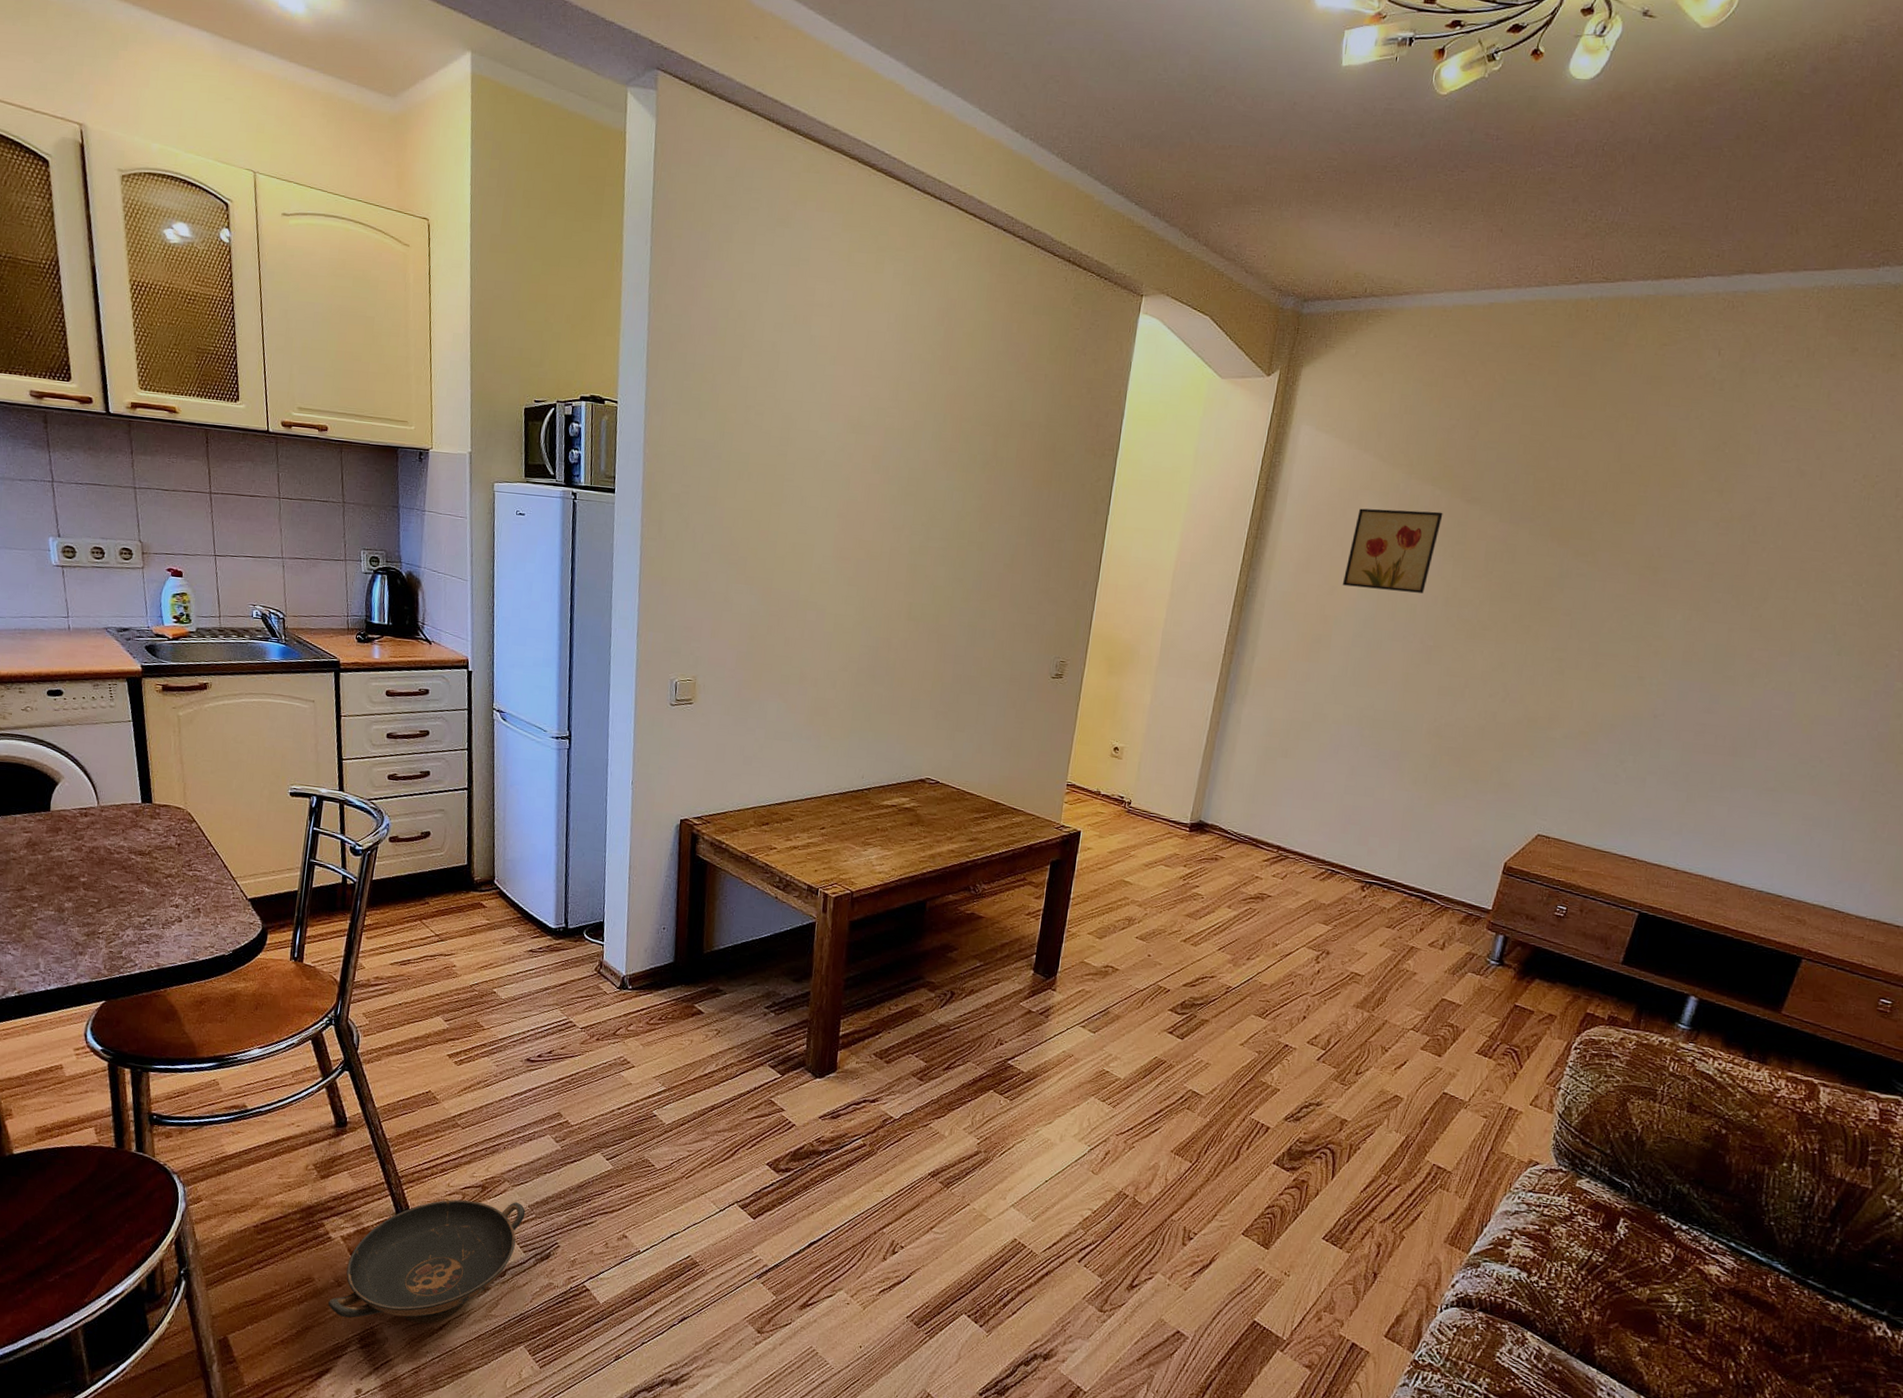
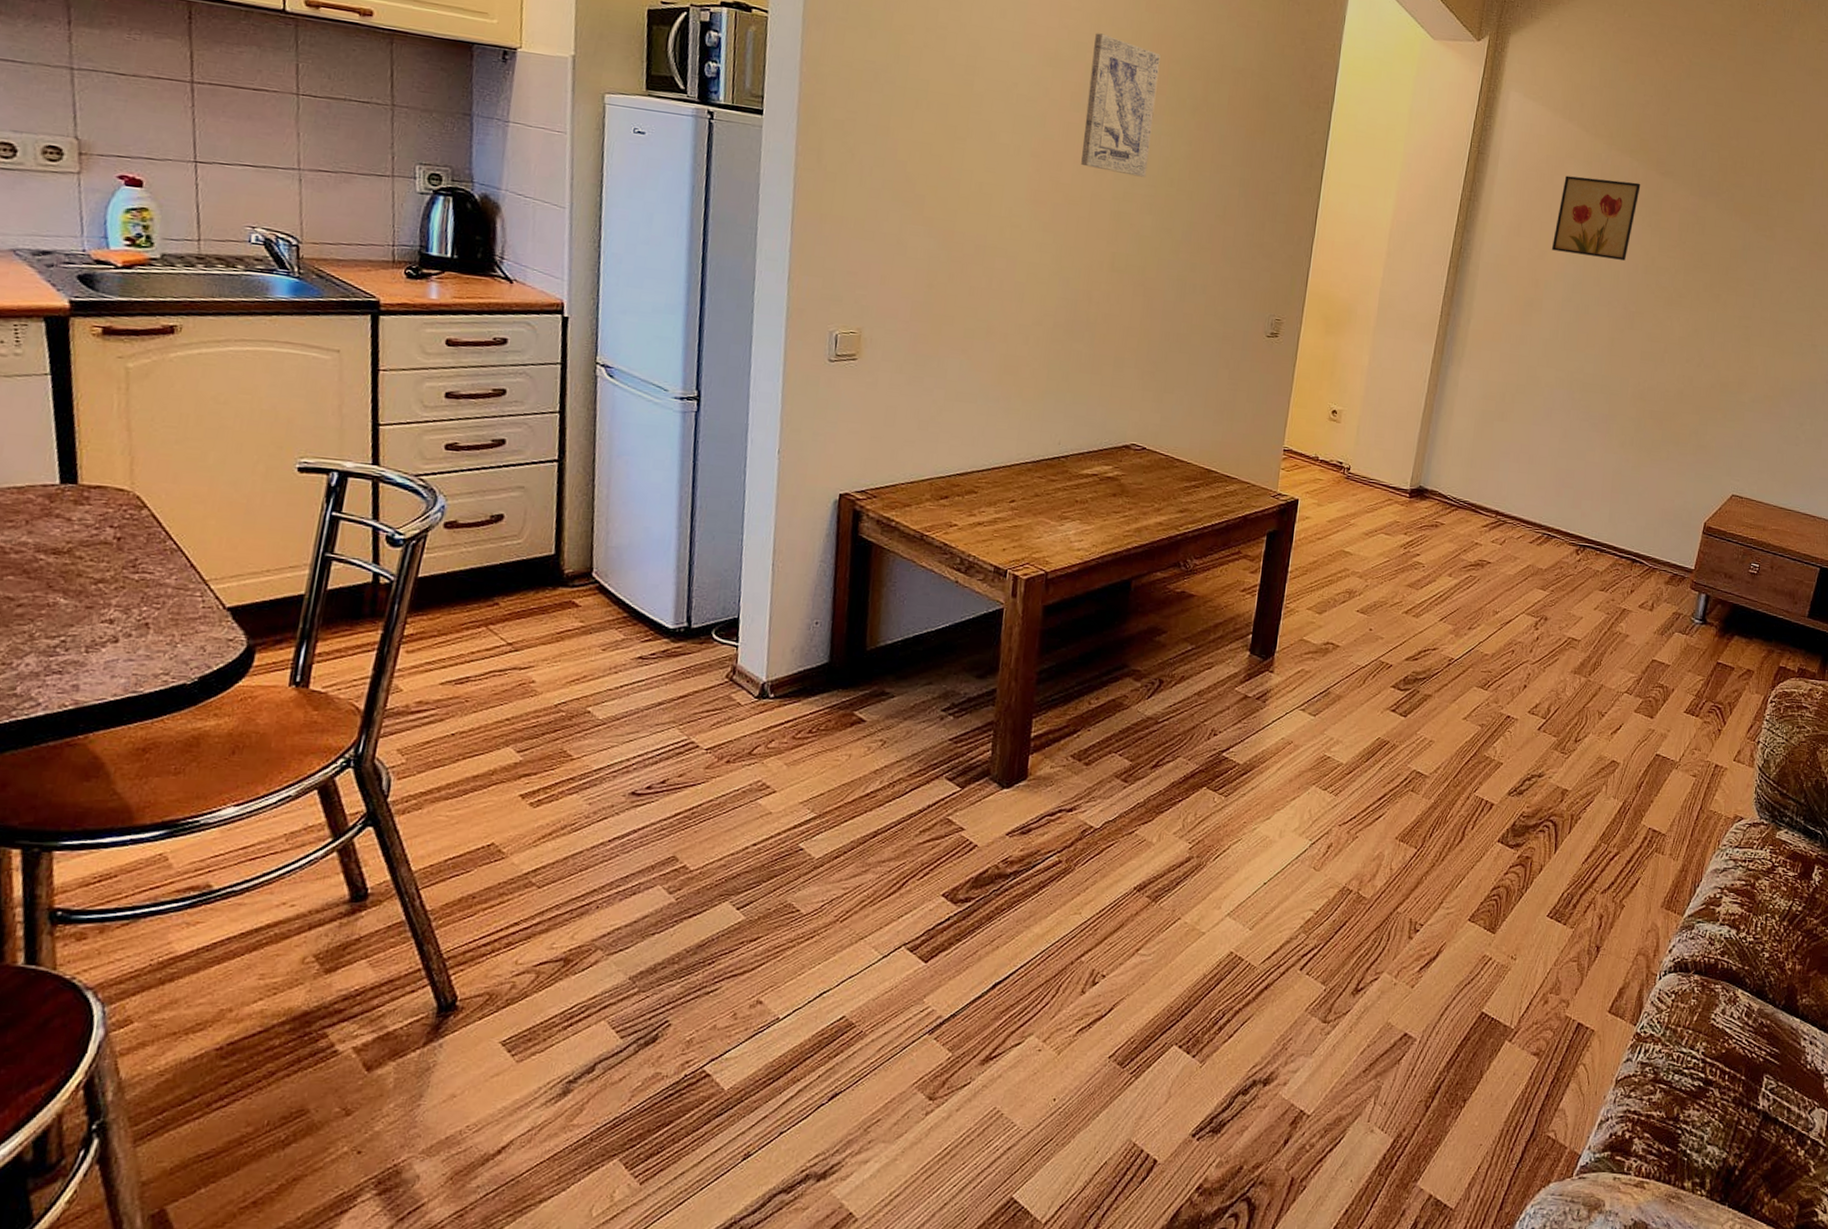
decorative bowl: present [327,1199,526,1324] -> none [328,975,625,1157]
wall art: none [881,398,953,532] -> present [1081,33,1161,178]

